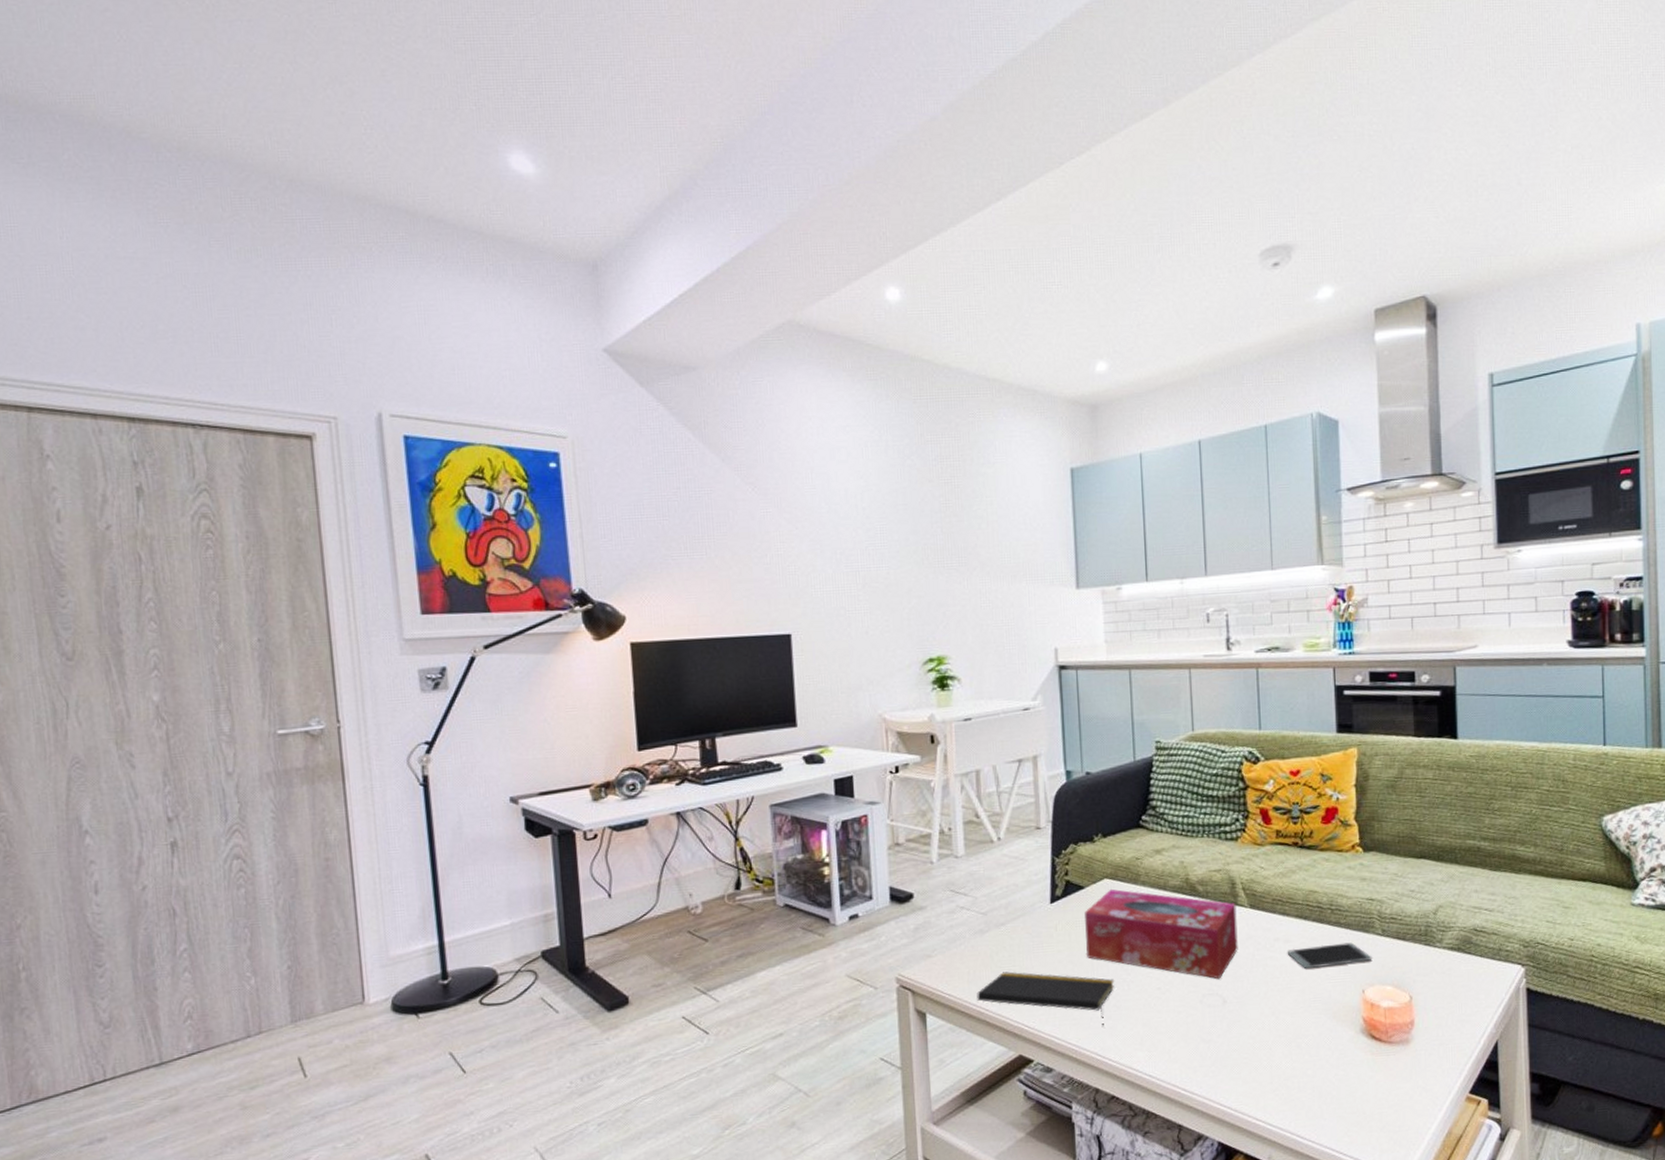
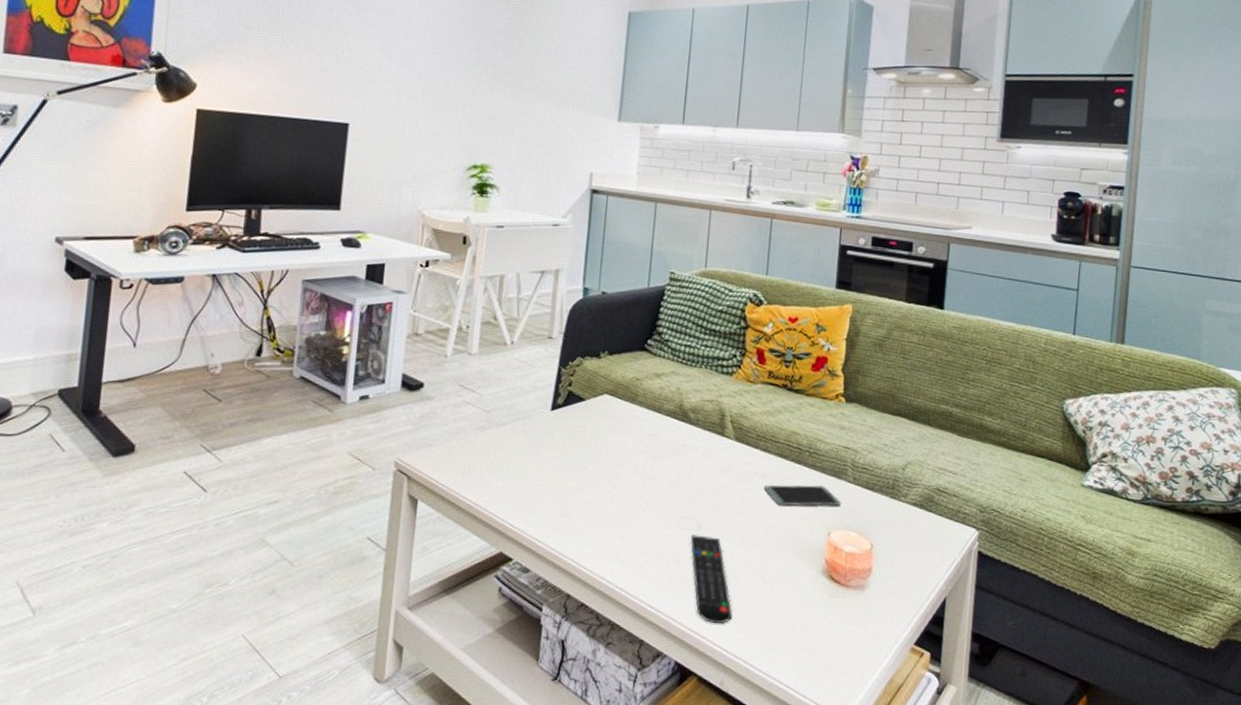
notepad: present [977,971,1115,1026] -> none [468,470,601,535]
tissue box: present [1085,888,1238,979] -> none [577,404,723,504]
remote control: none [1216,1010,1272,1098] -> present [690,535,733,623]

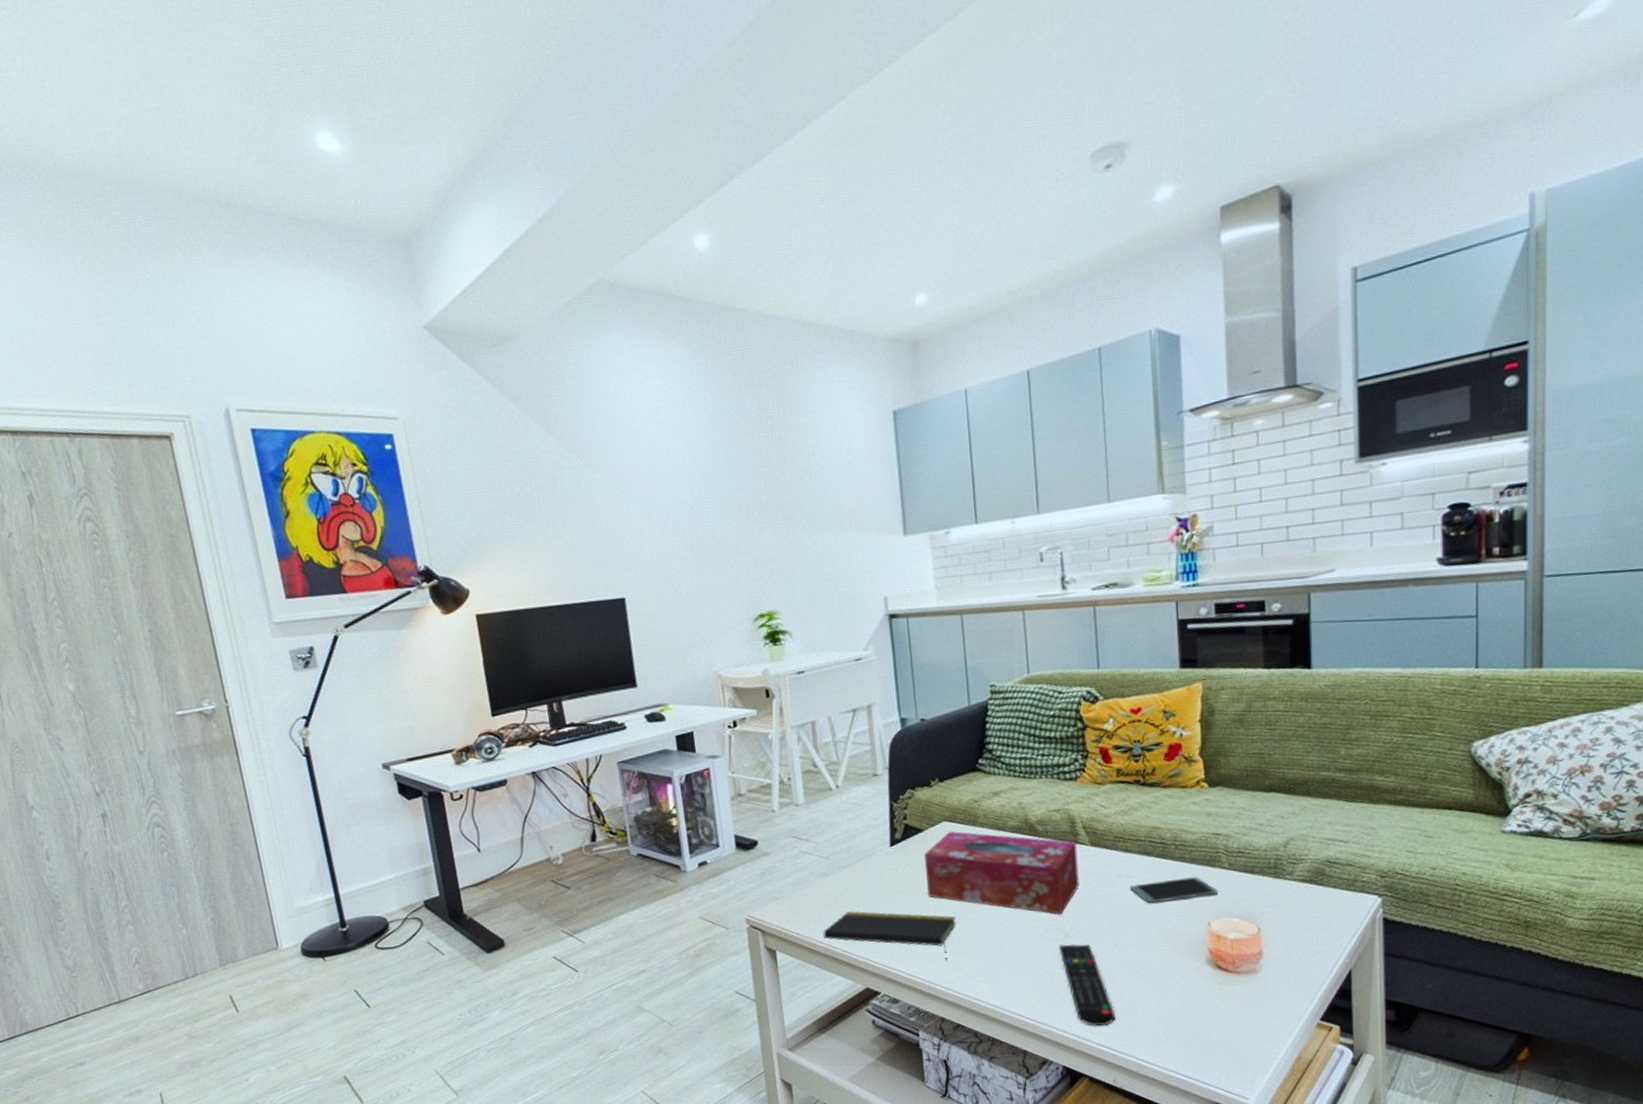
notepad: none [468,470,601,535] -> present [823,911,957,960]
tissue box: none [577,404,723,504] -> present [924,831,1080,915]

